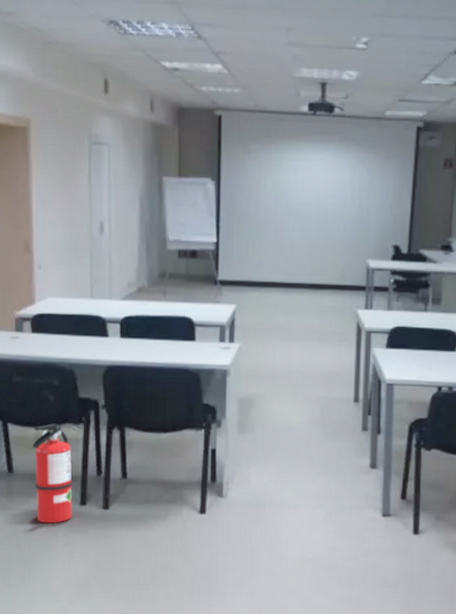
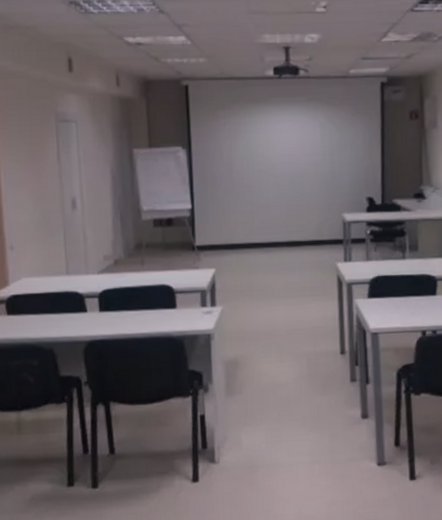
fire extinguisher: present [32,423,77,524] -> none [14,405,60,510]

